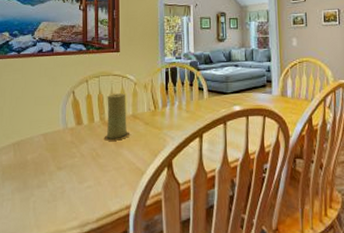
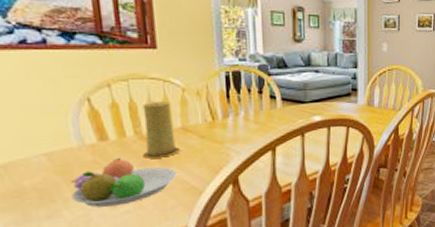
fruit bowl: none [55,140,126,181] -> present [71,158,177,207]

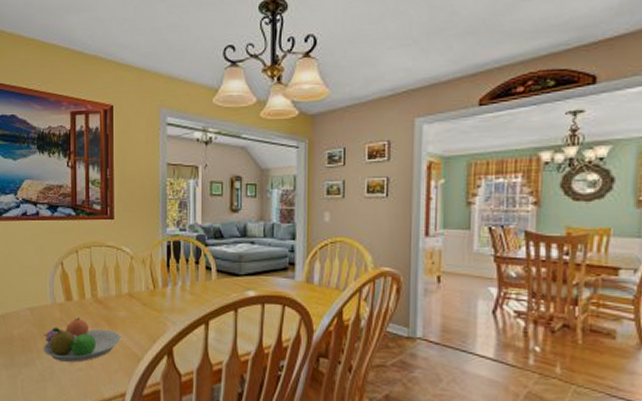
candle: present [142,101,181,159] -> none [96,268,126,321]

